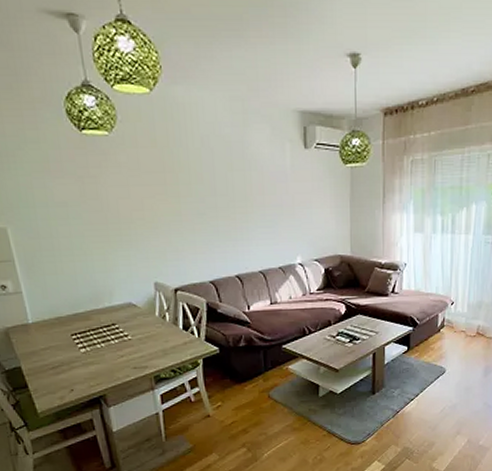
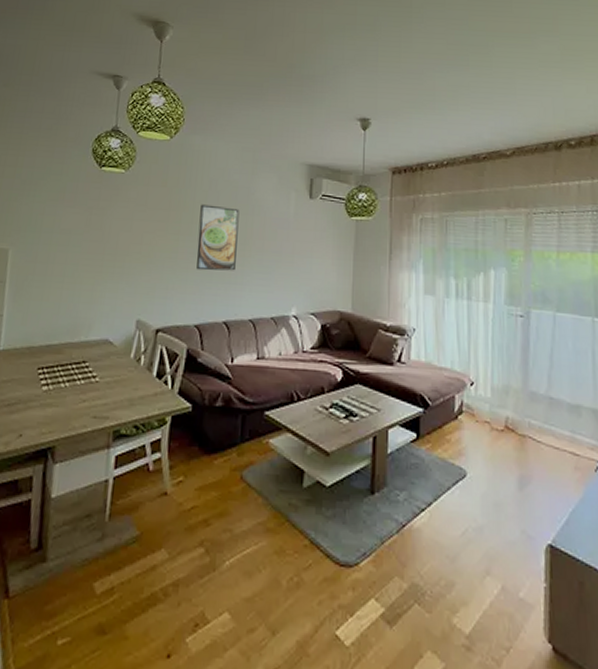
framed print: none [196,163,240,231] -> present [196,204,240,271]

